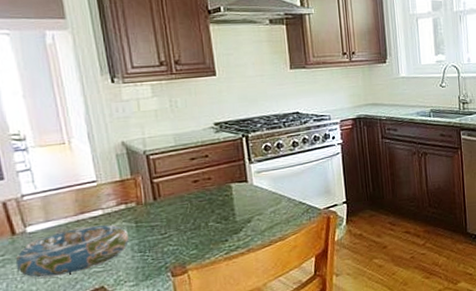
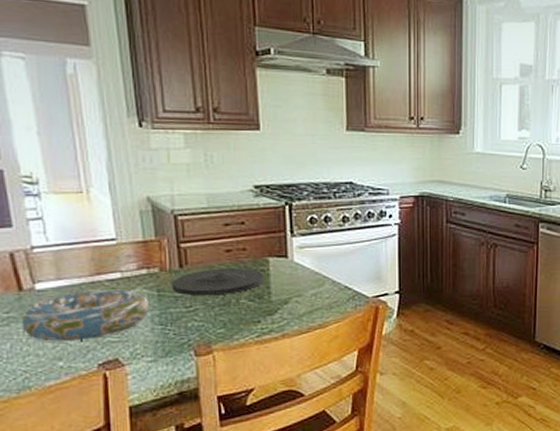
plate: none [148,195,229,224] -> present [172,268,264,296]

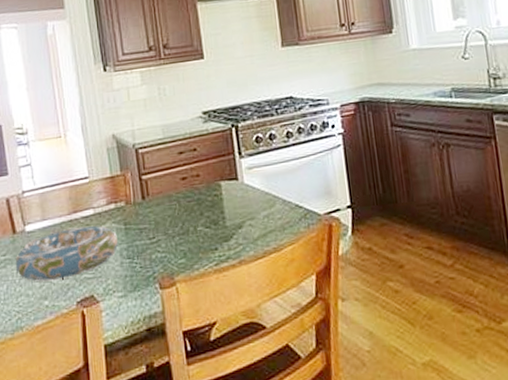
plate: present [172,268,264,296] -> none [136,194,218,227]

